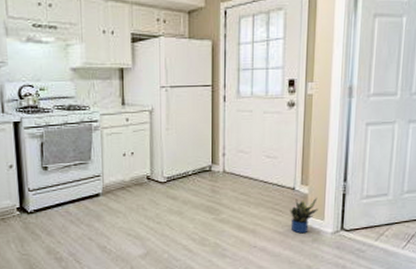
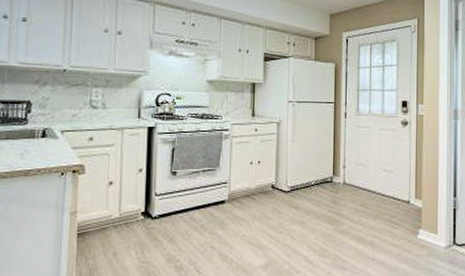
potted plant: present [290,197,318,234] -> none [405,211,432,247]

